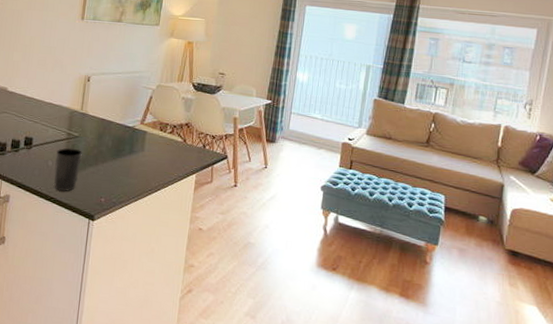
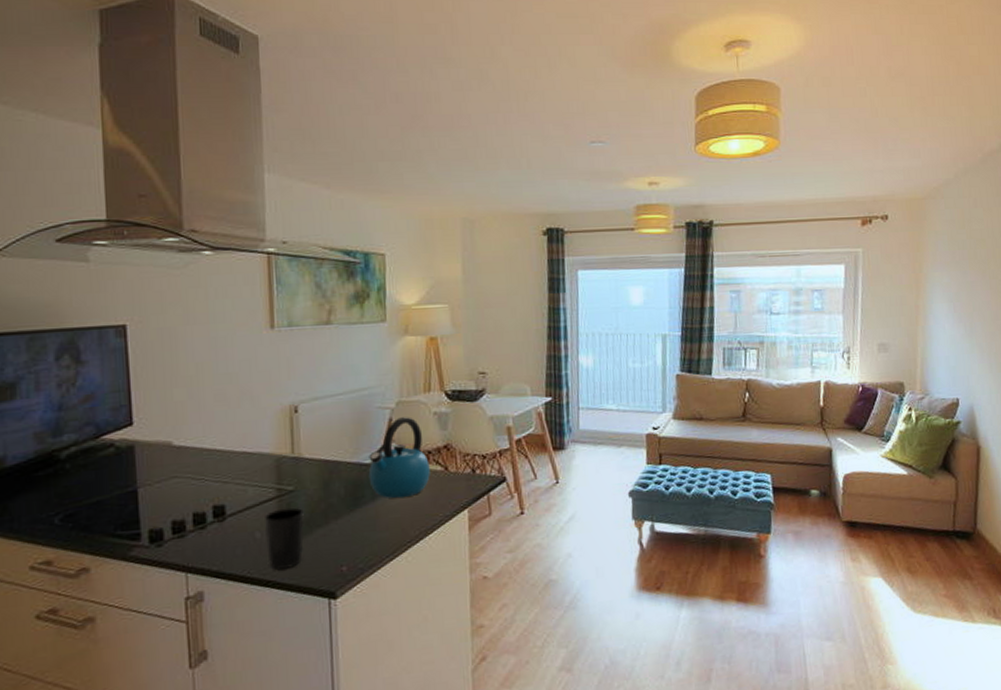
kettle: none [129,97,174,157] -> present [368,417,430,499]

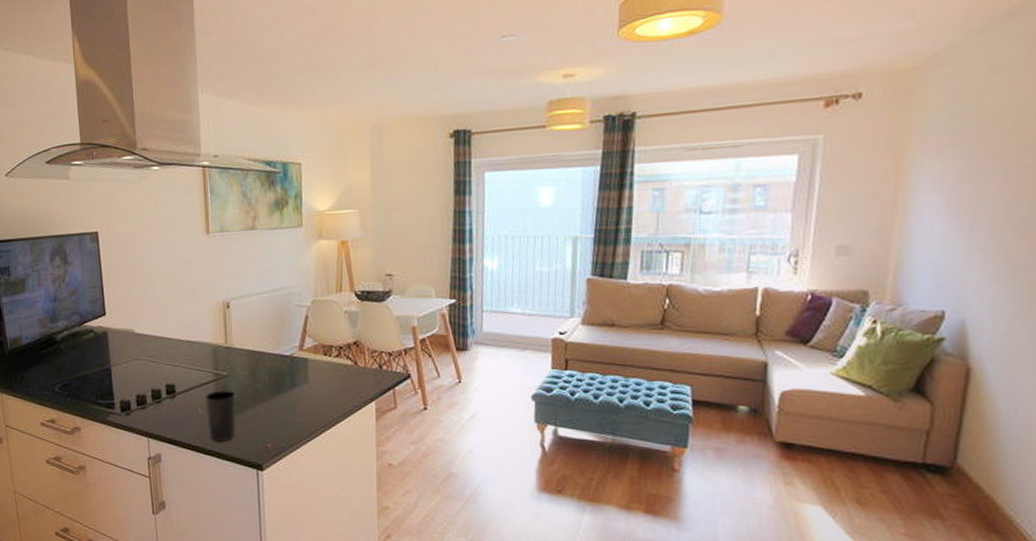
kettle: present [368,417,430,499] -> none [288,315,342,388]

